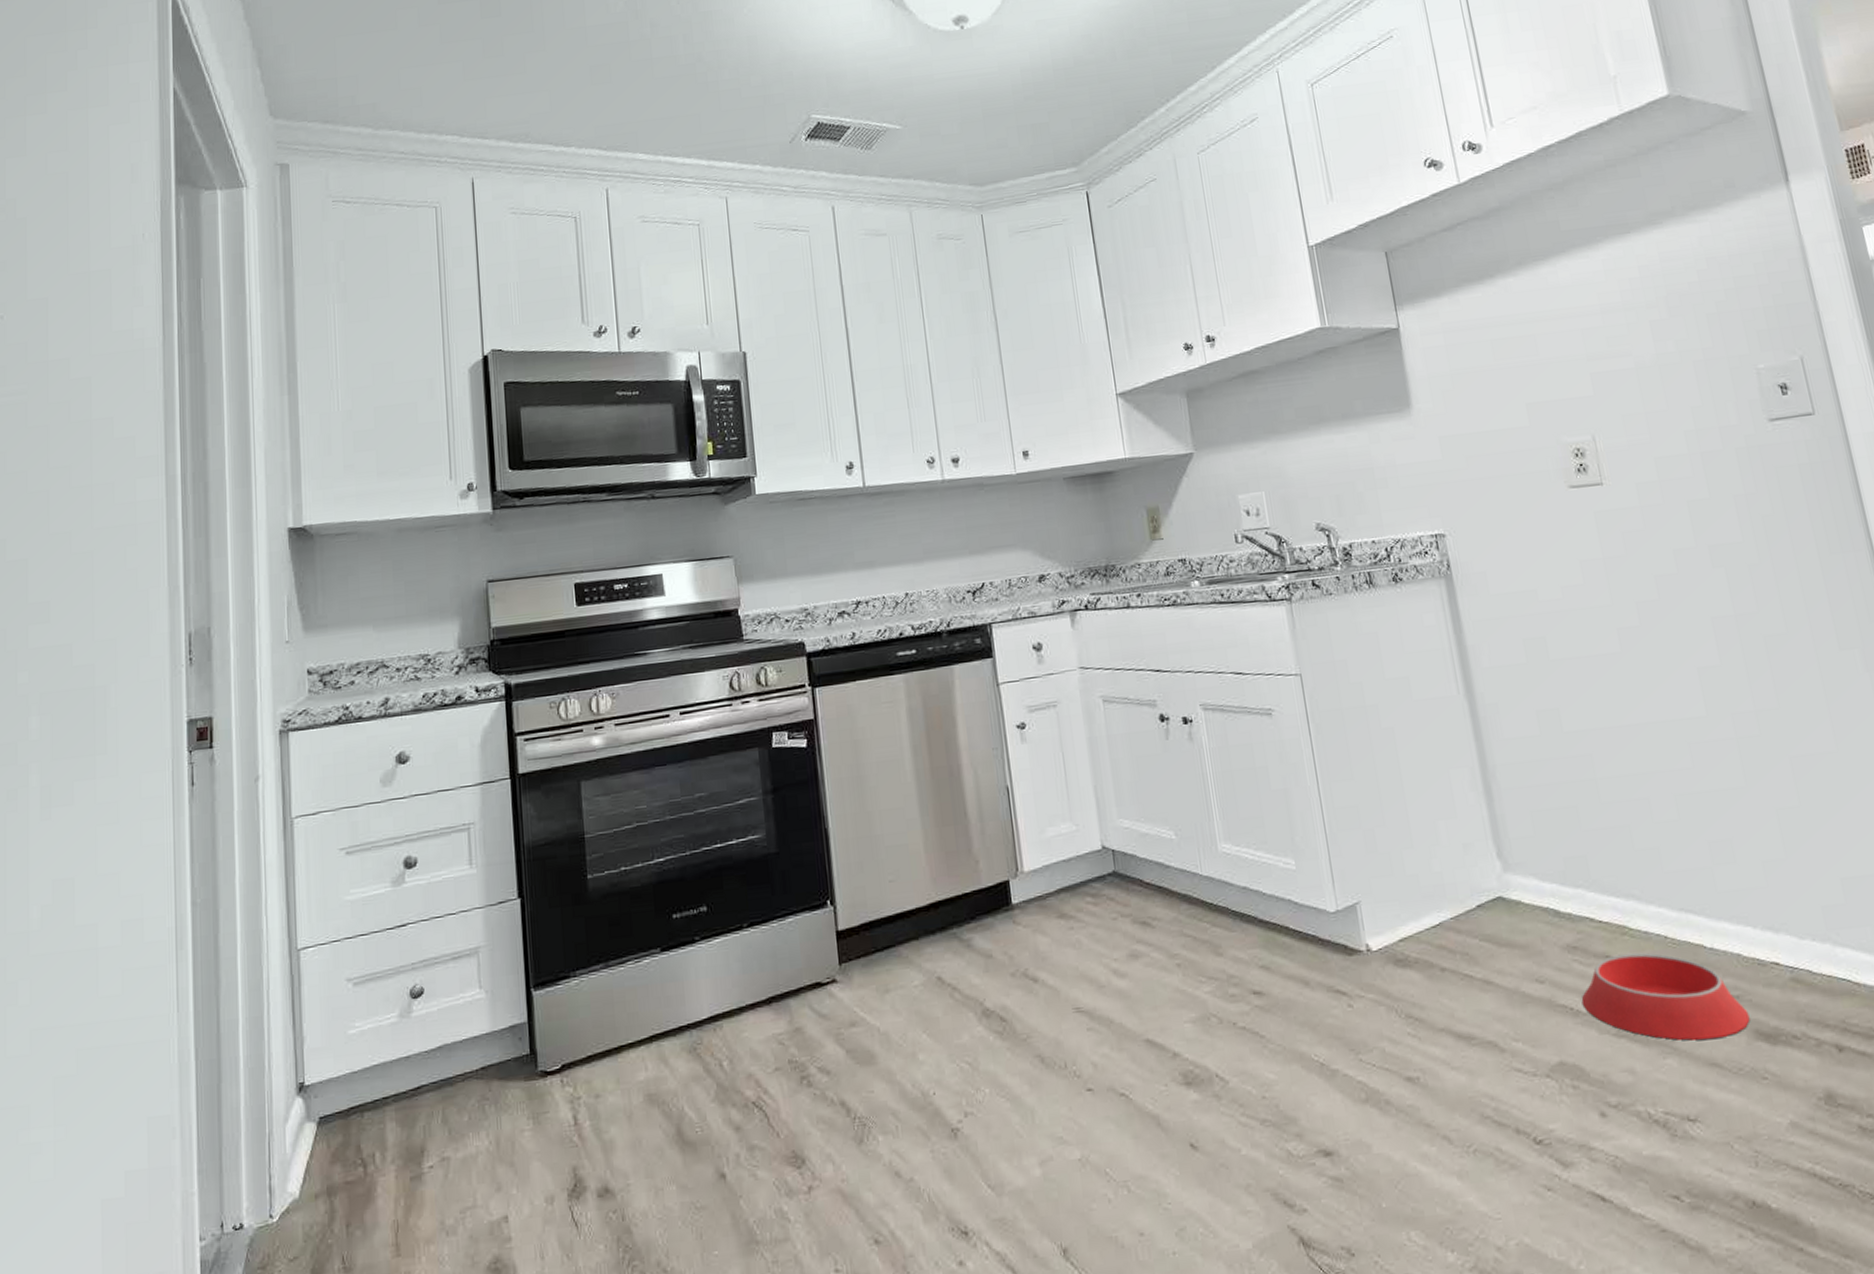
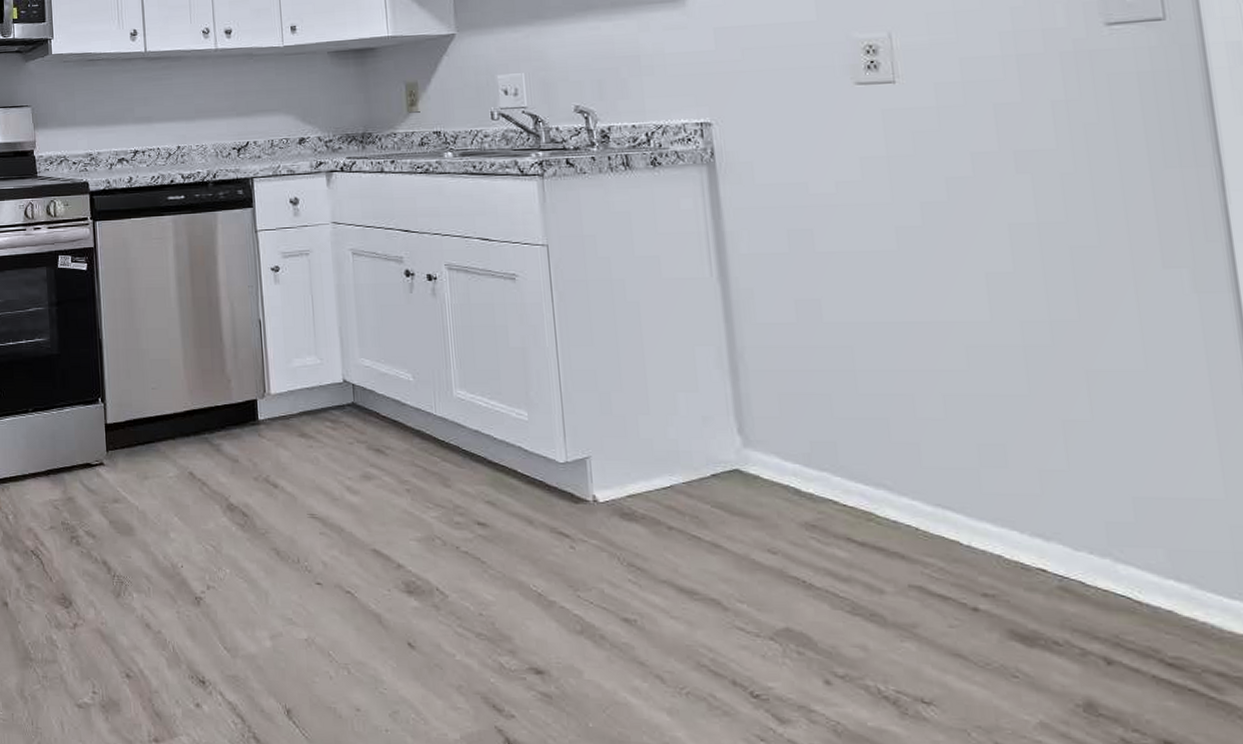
pet bowl: present [1581,953,1750,1041] -> none [815,539,1005,631]

